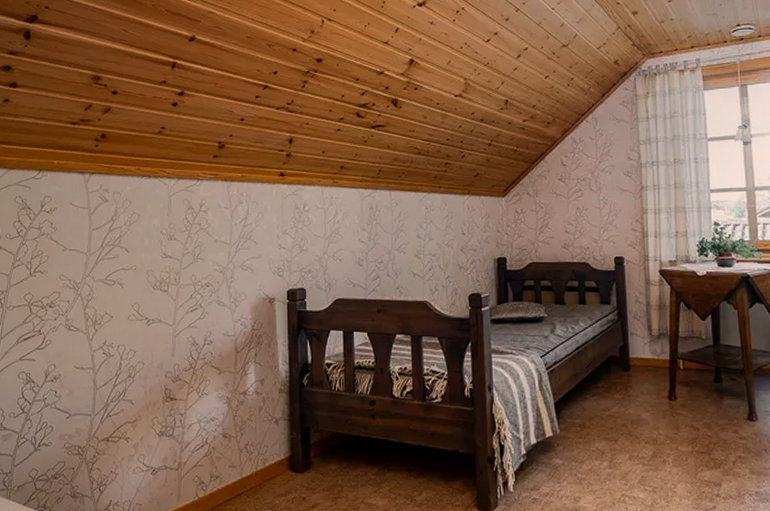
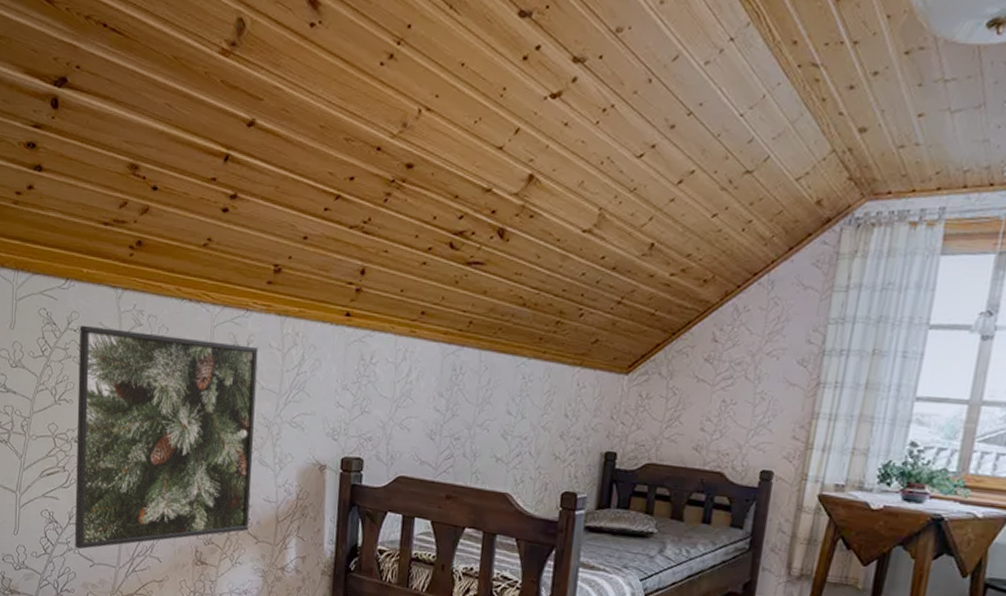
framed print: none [50,206,211,404] -> present [74,325,259,549]

